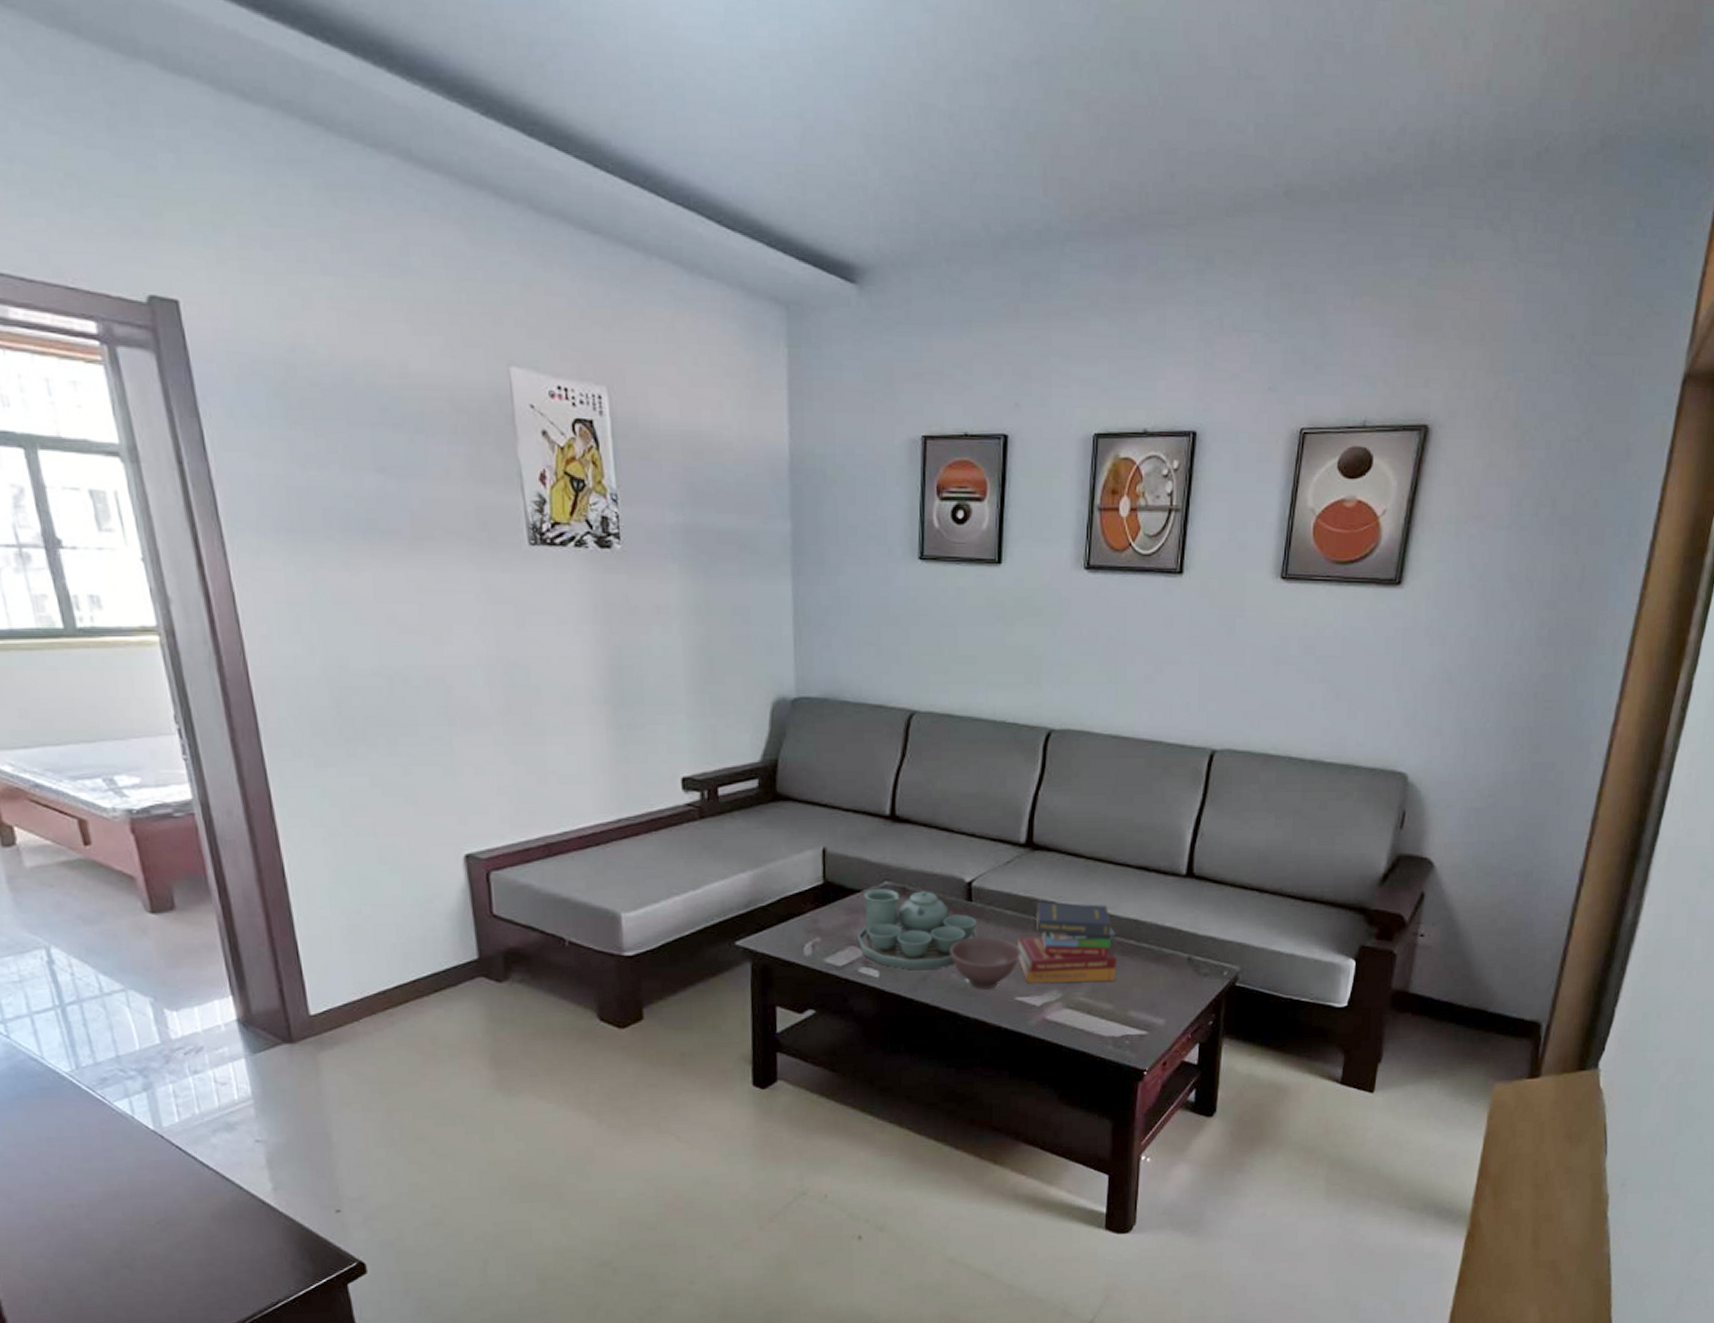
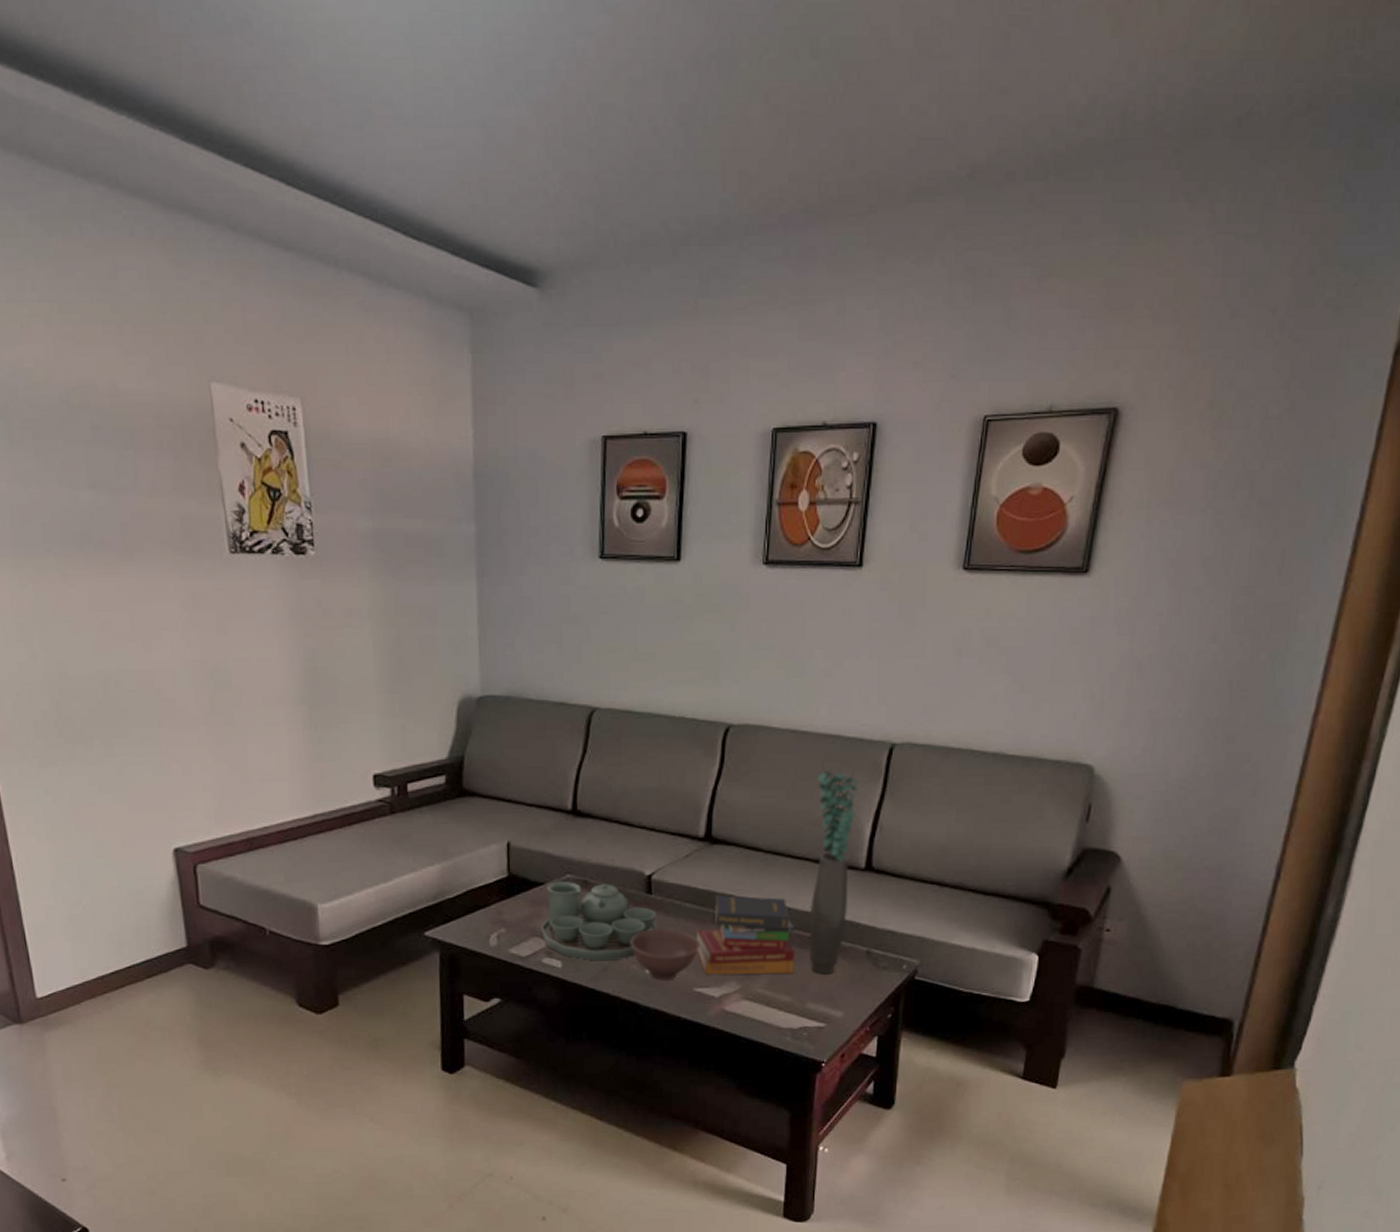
vase: none [1130,768,1179,983] -> present [808,762,858,976]

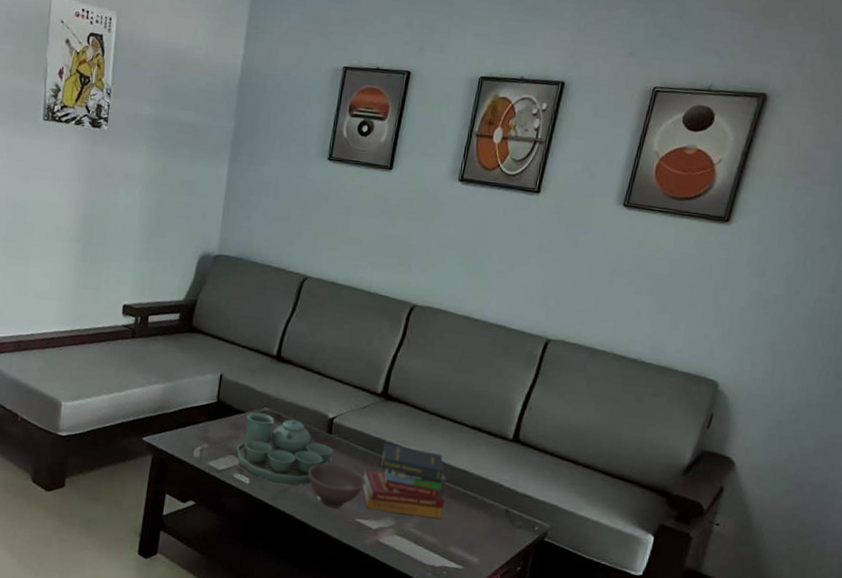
vase: present [808,762,858,976] -> none [455,346,515,526]

